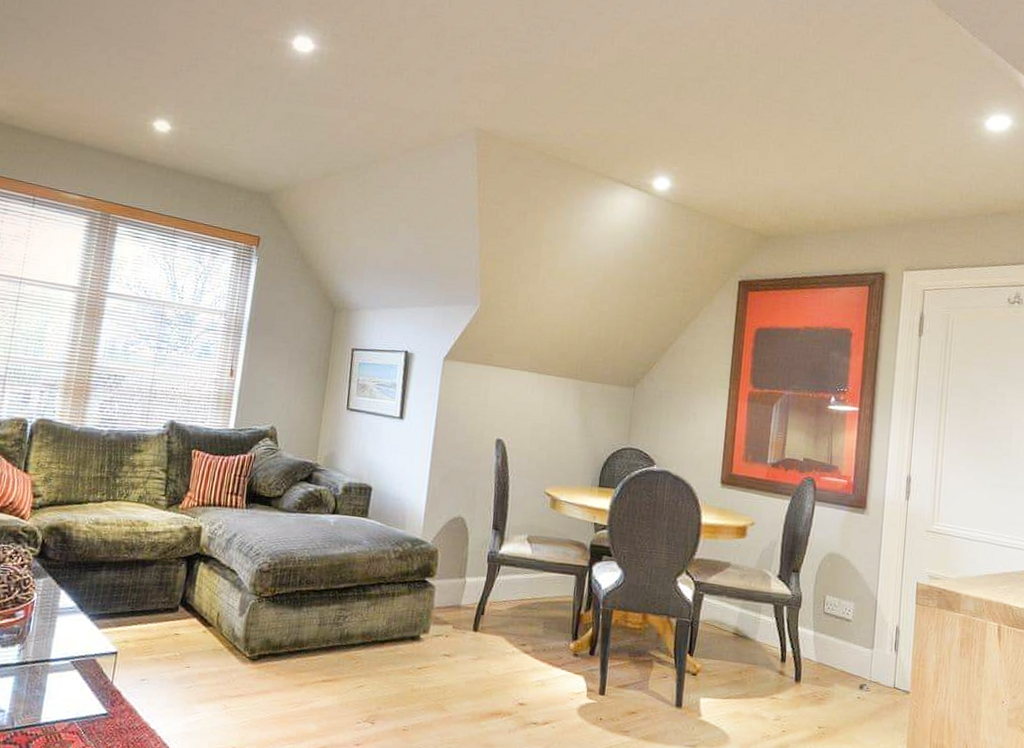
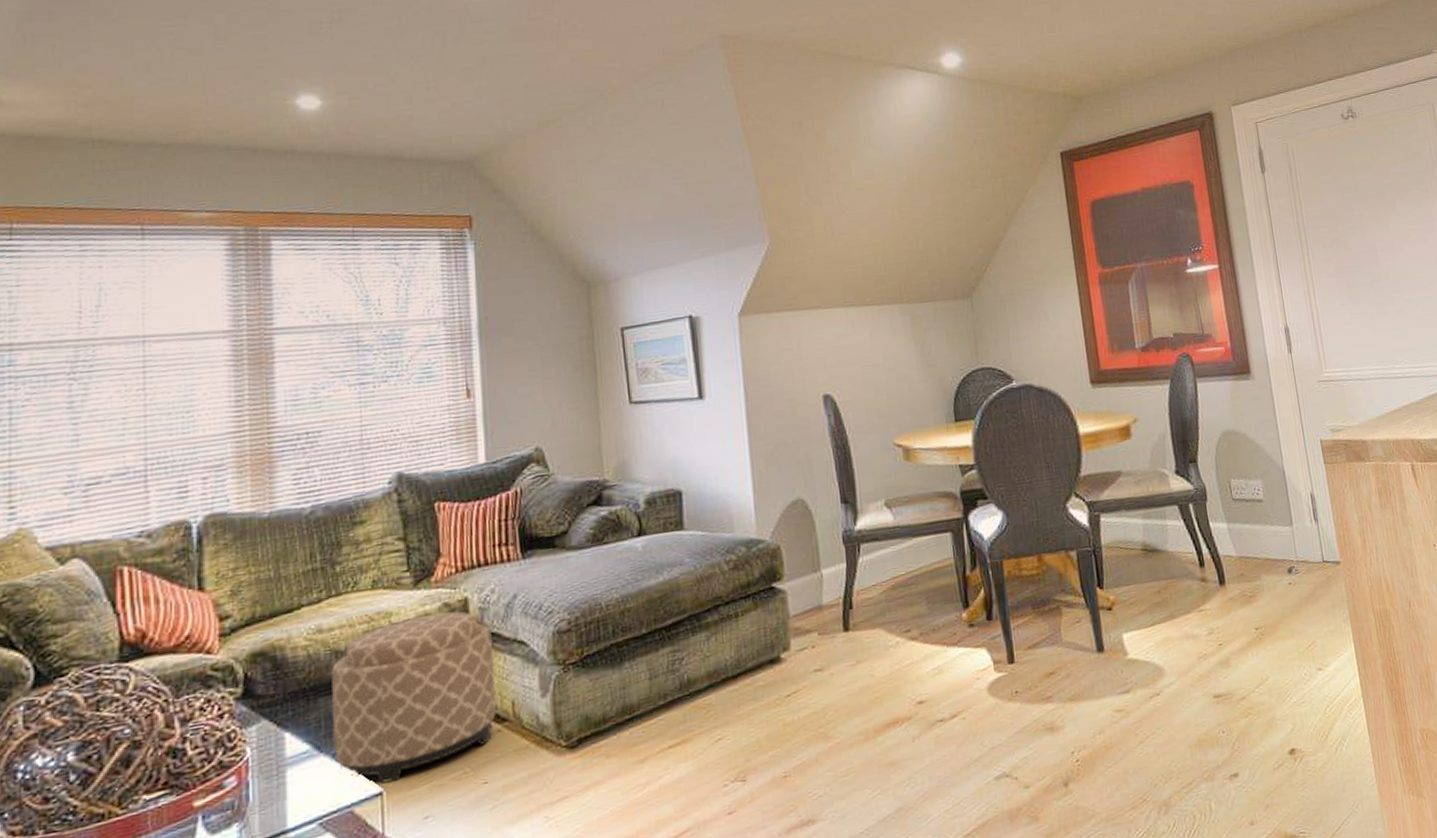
ottoman: none [90,531,214,647] -> present [331,611,496,784]

